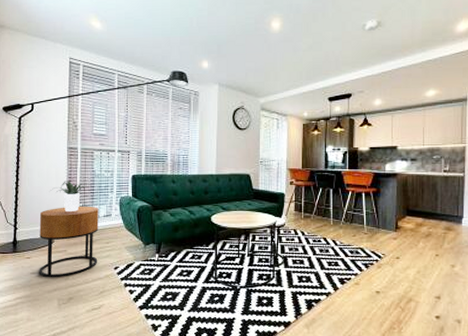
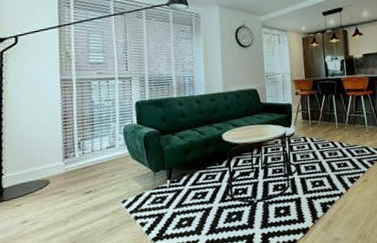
side table: present [39,206,99,278] -> none [30,139,103,225]
potted plant: present [50,181,92,211] -> none [42,114,91,148]

